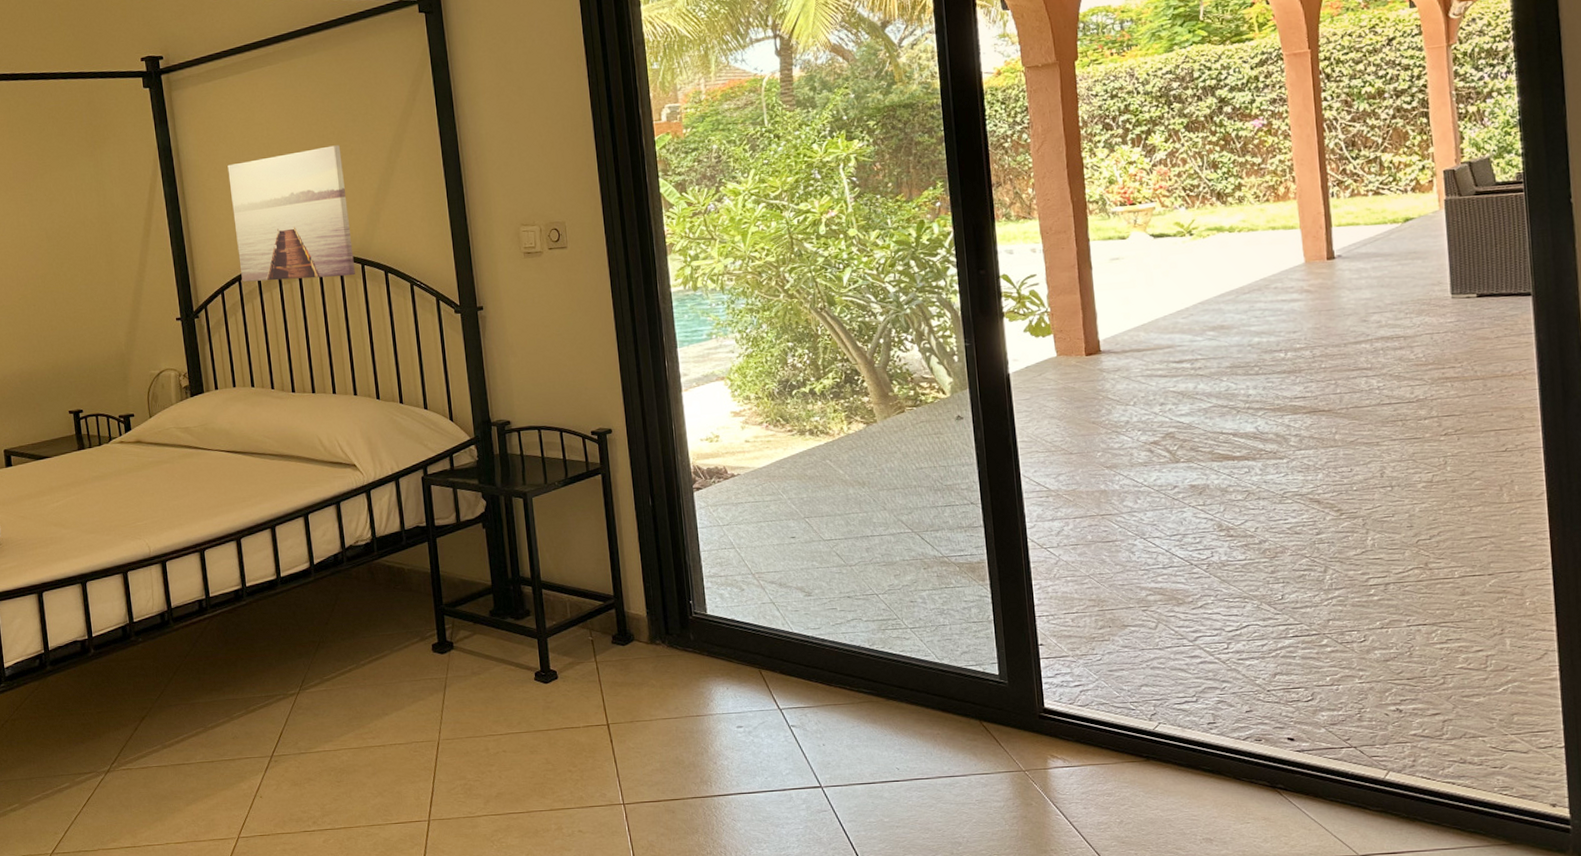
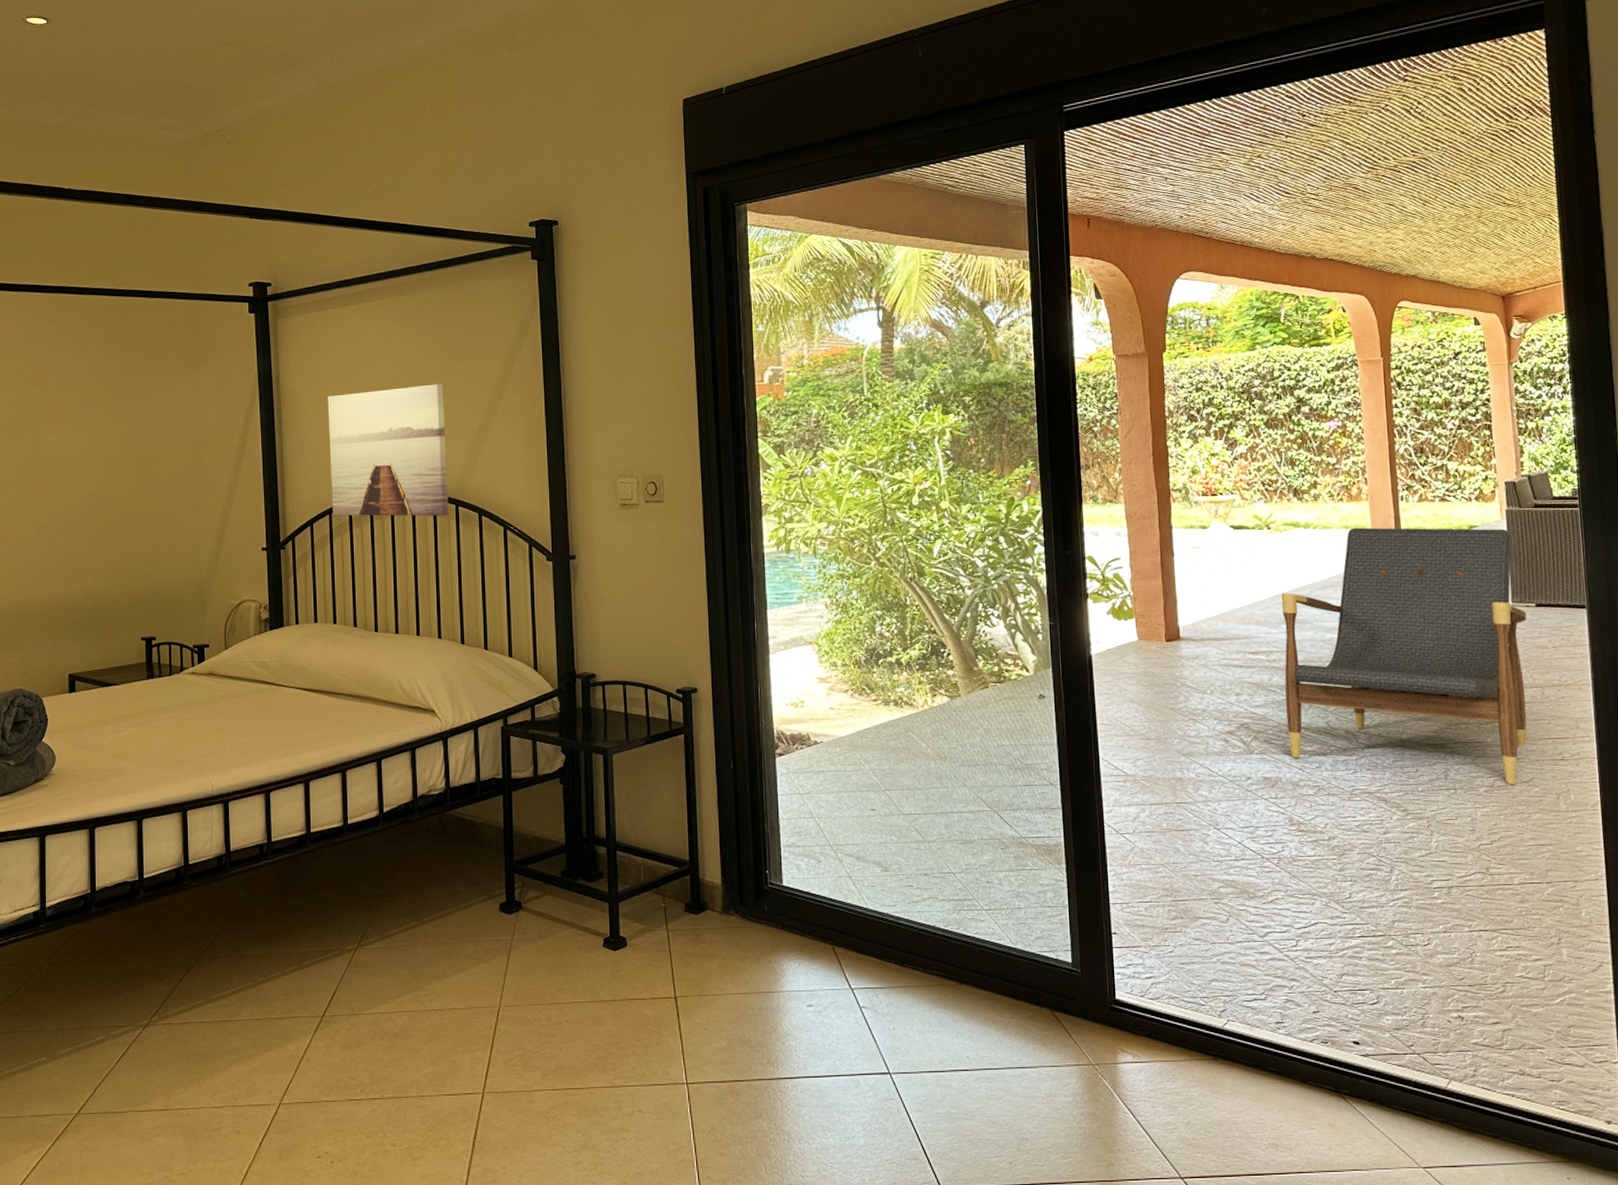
lounge chair: none [1205,219,1468,478] -> present [1281,527,1527,784]

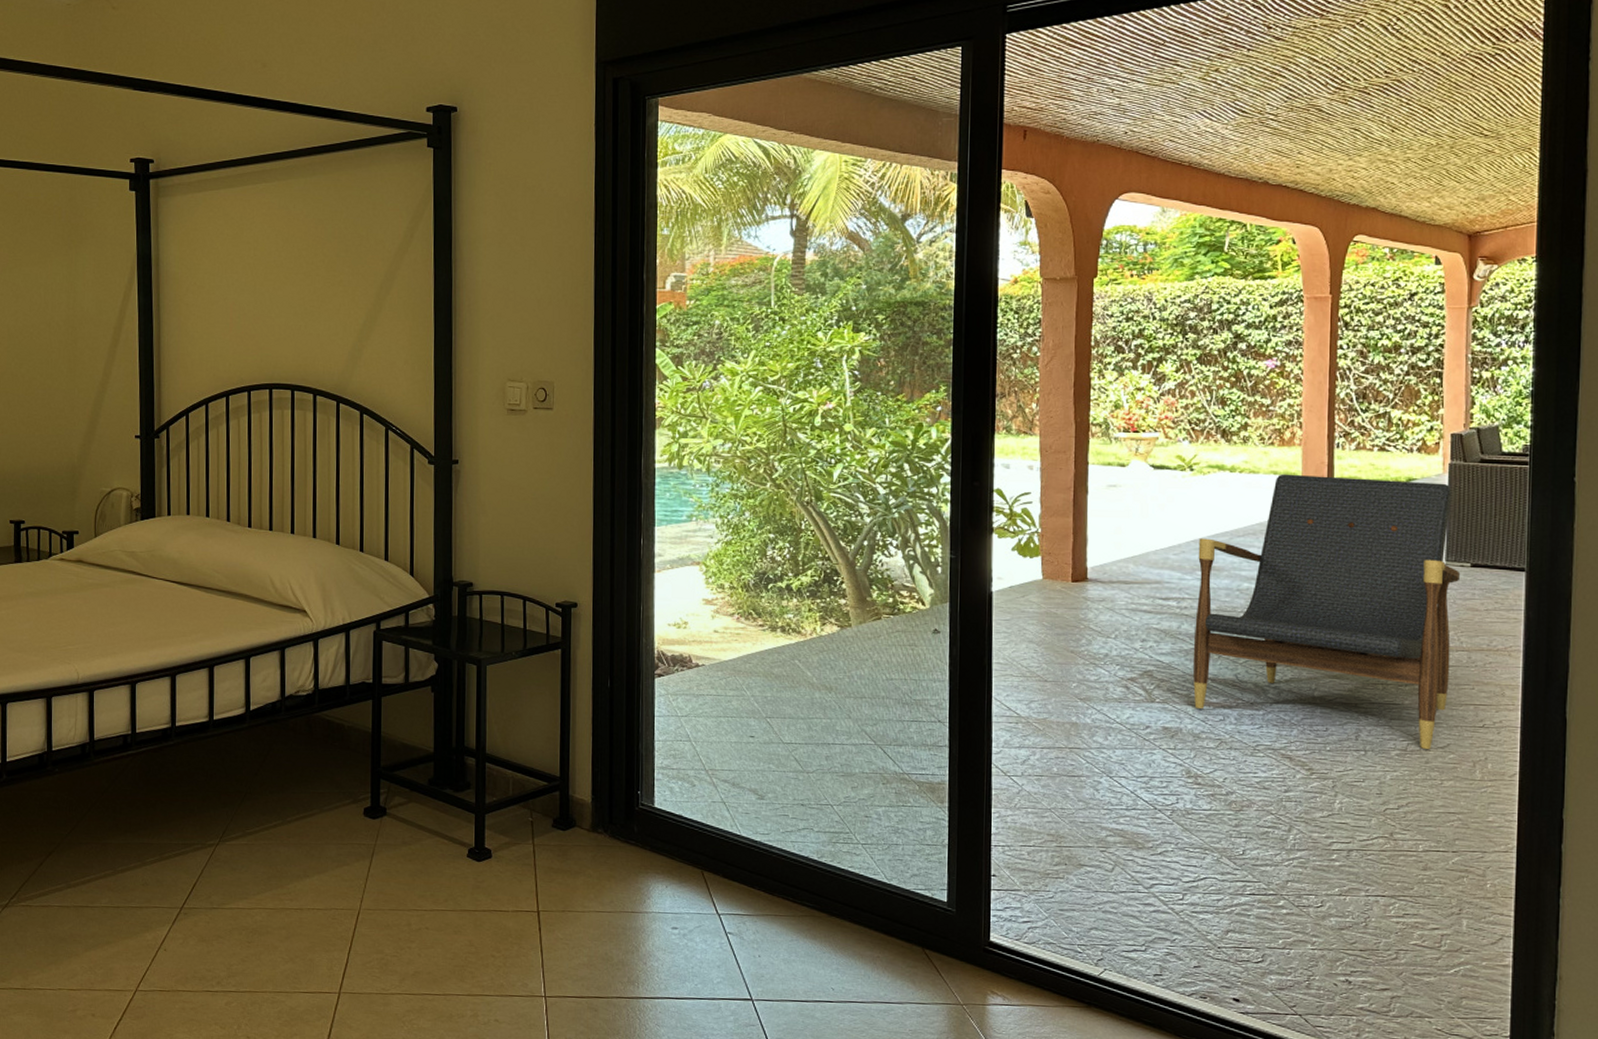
wall art: present [327,384,449,516] -> none [208,274,330,413]

